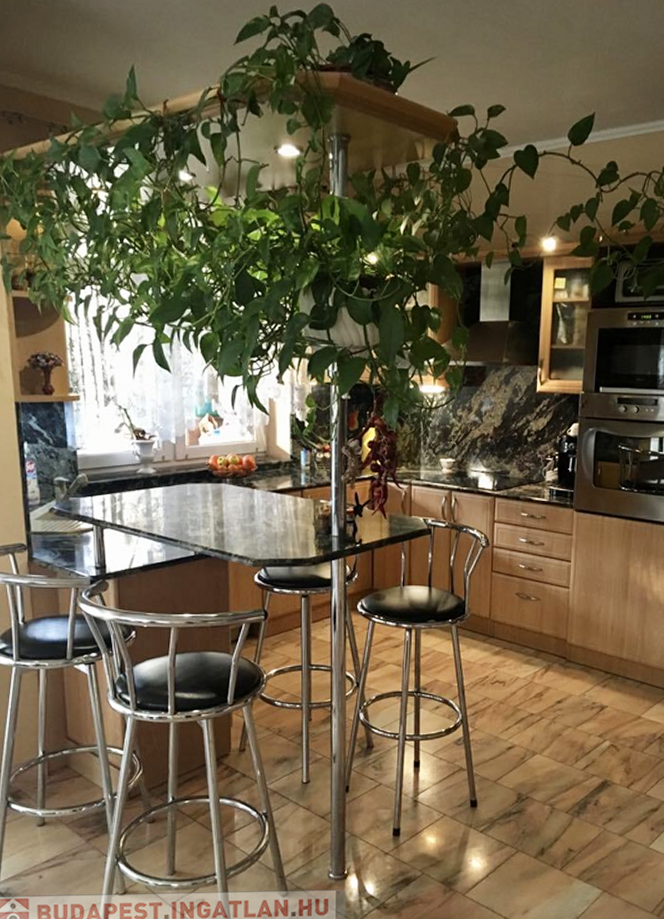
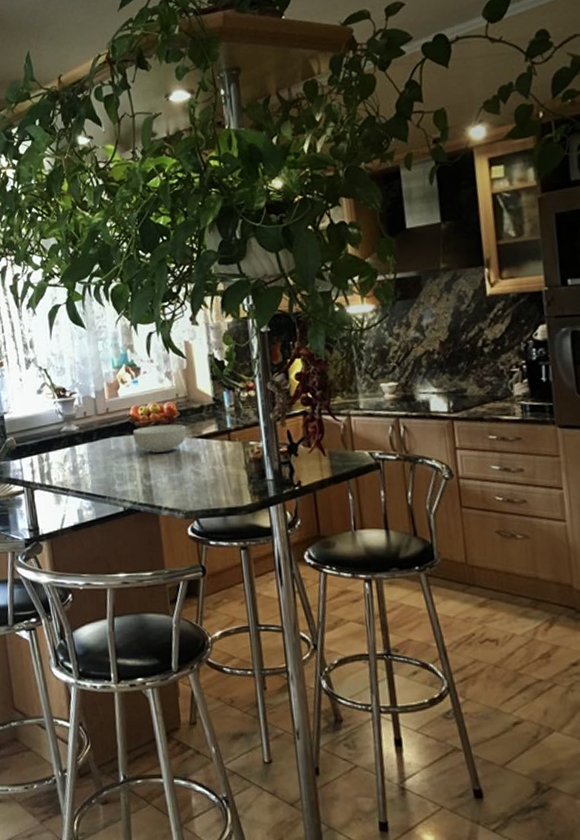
cereal bowl: none [210,476,263,503] -> present [132,424,187,453]

